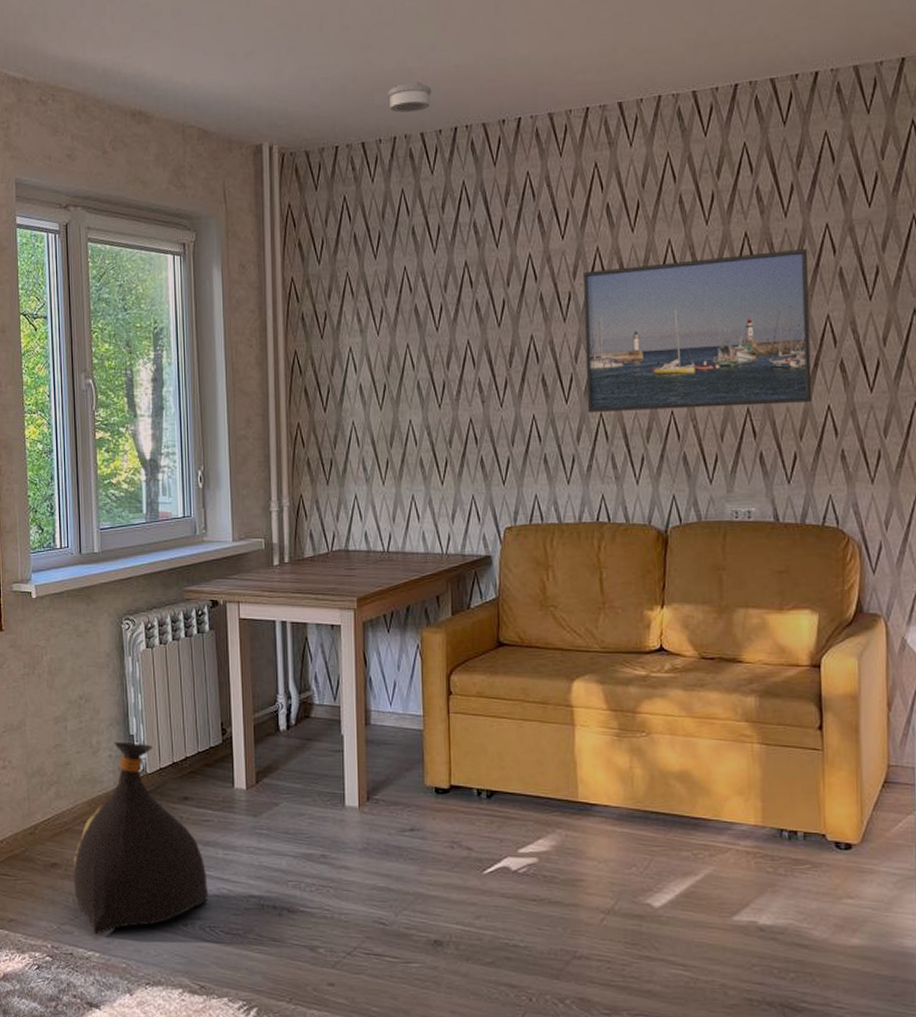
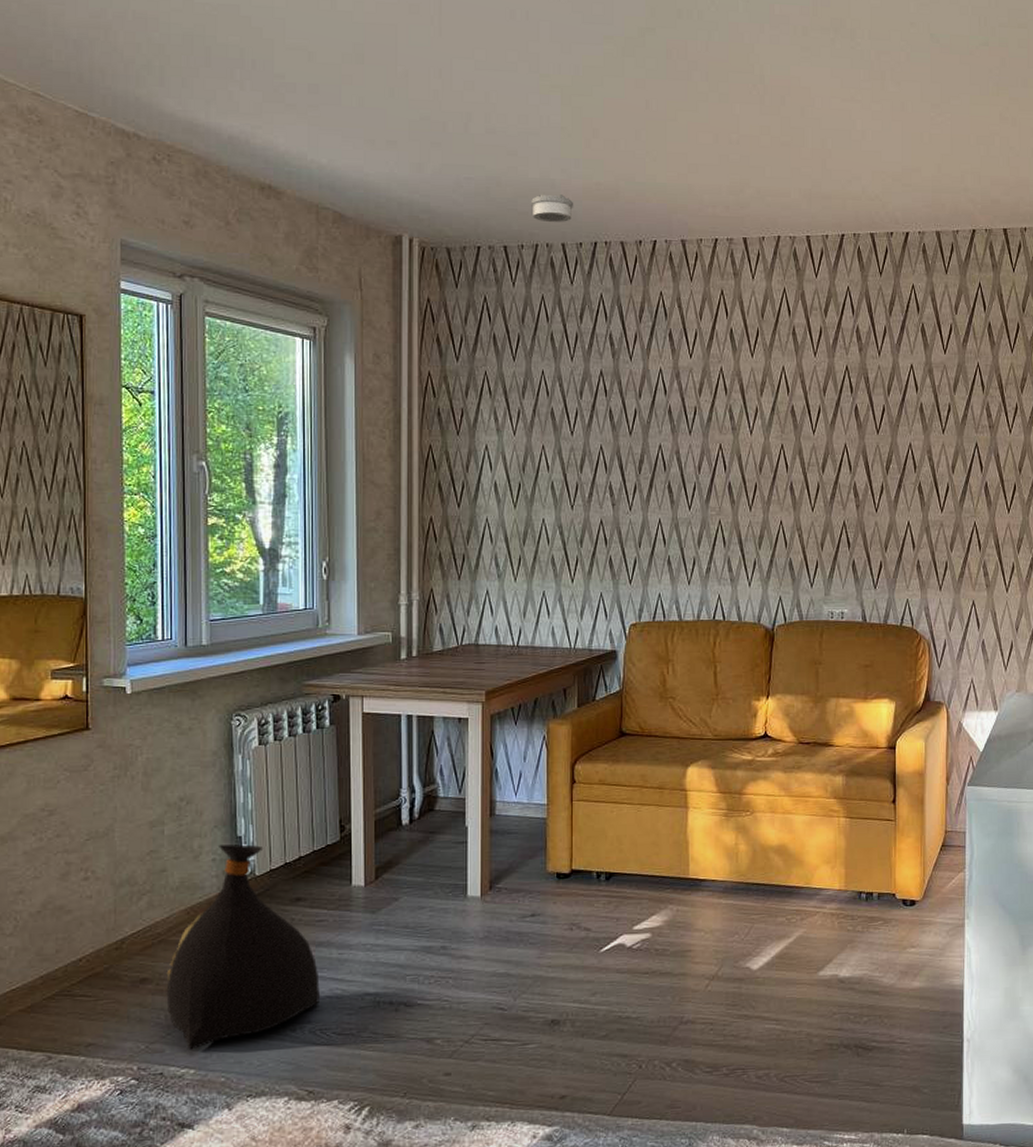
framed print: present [582,248,813,412] -> none [707,384,896,519]

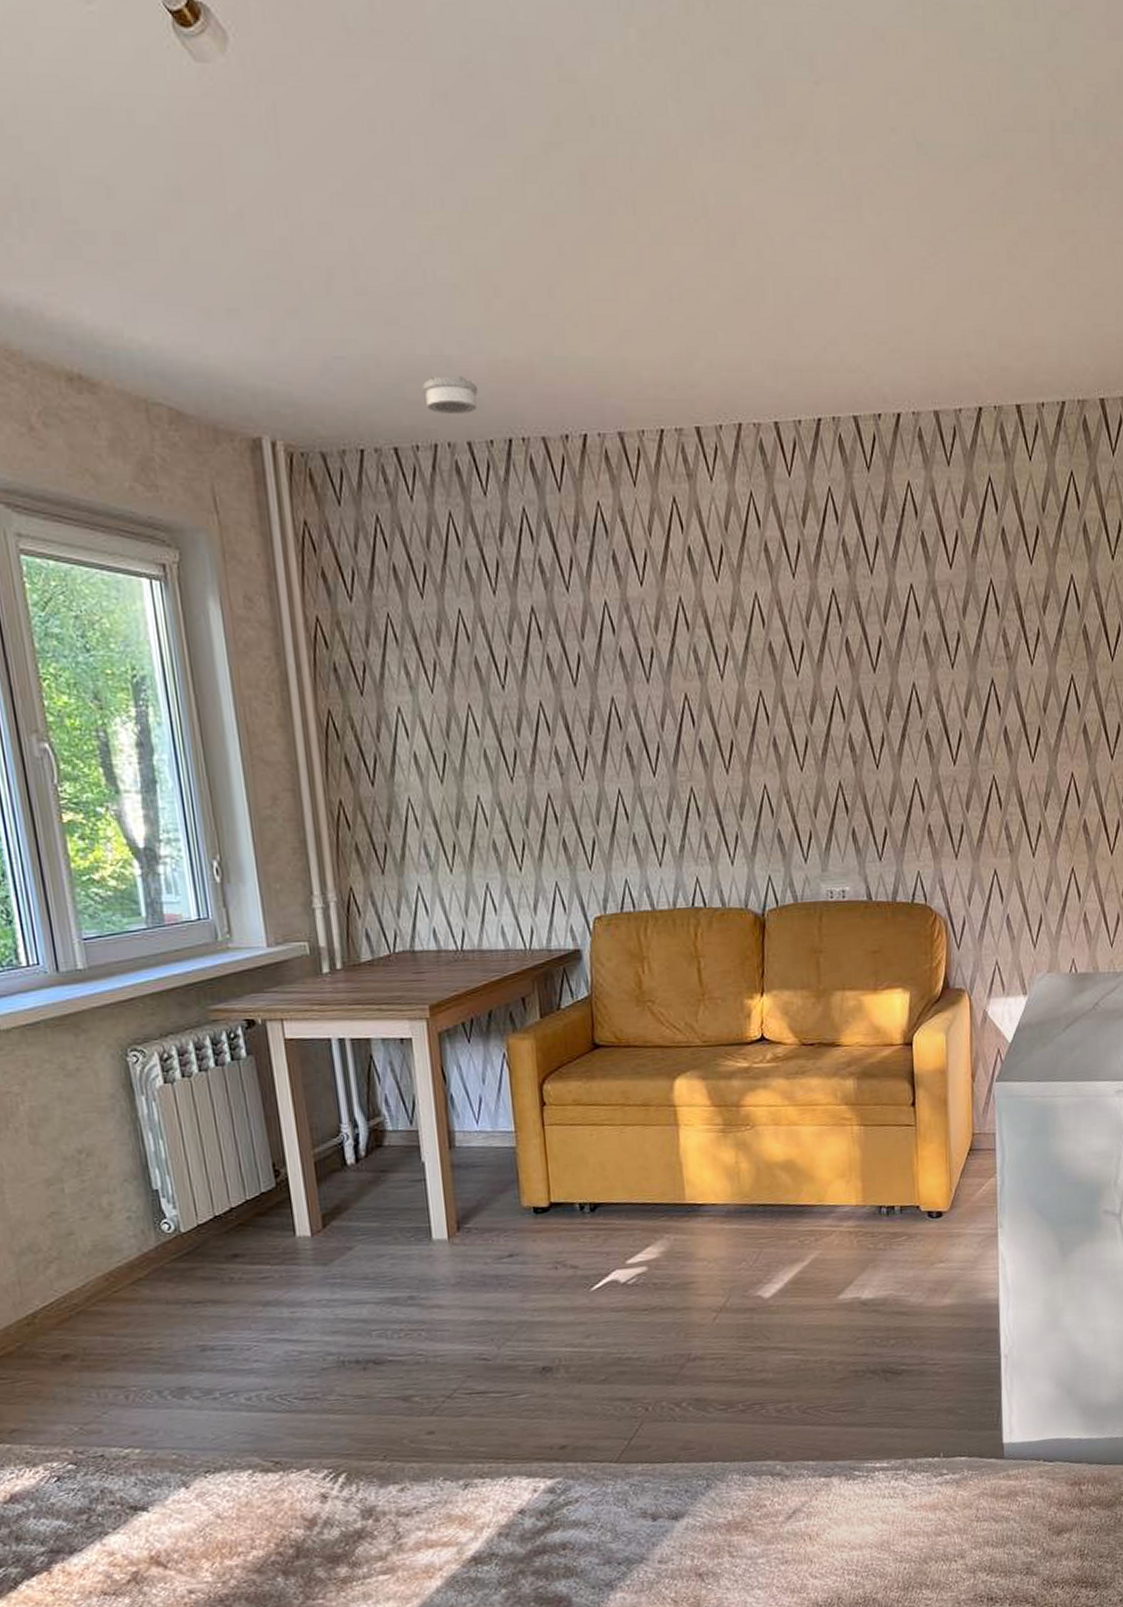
bag: present [166,844,321,1050] -> none [91,1198,276,1429]

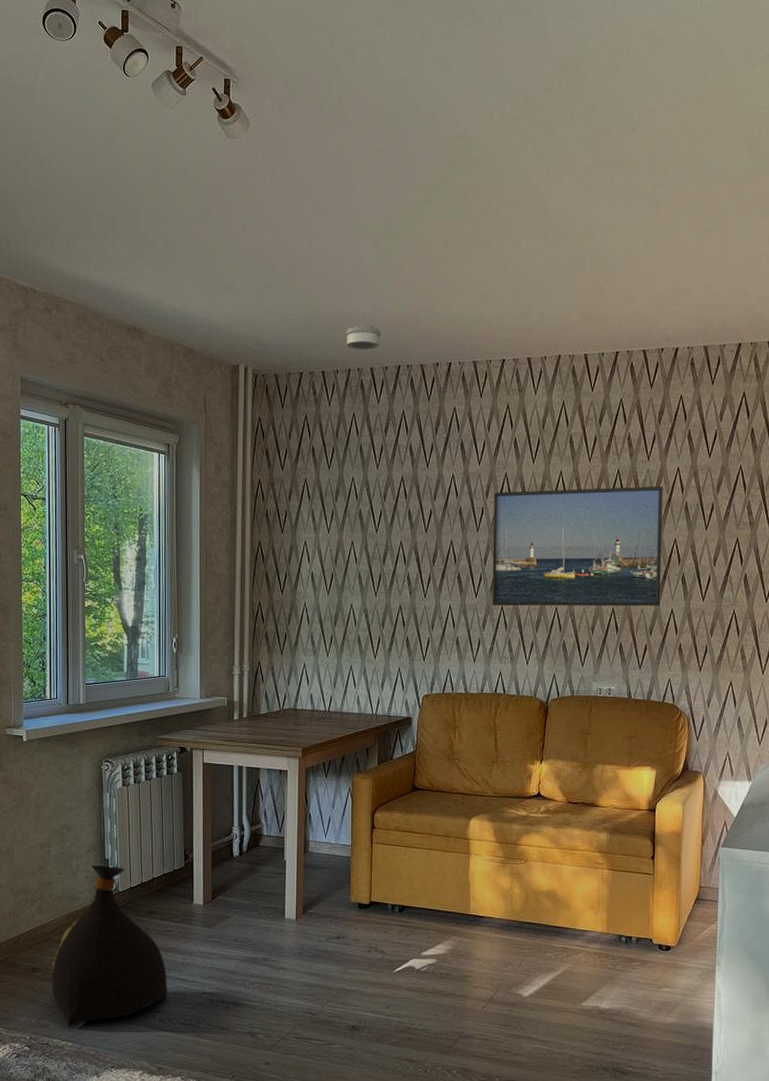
bag: none [91,1198,276,1429] -> present [51,865,168,1027]
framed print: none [664,609,901,786] -> present [492,486,663,607]

